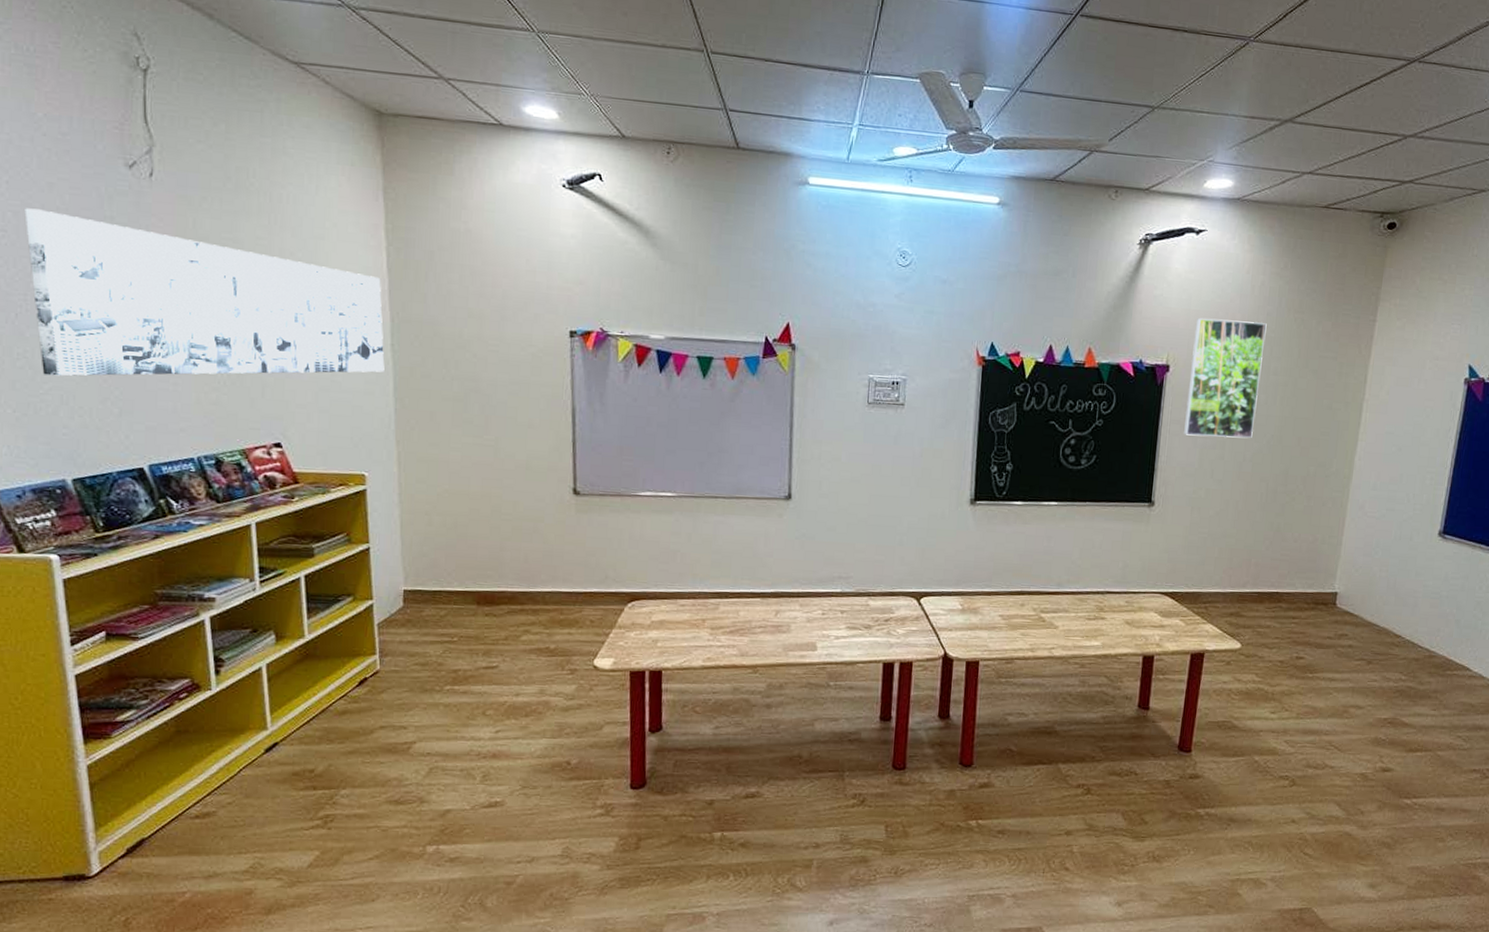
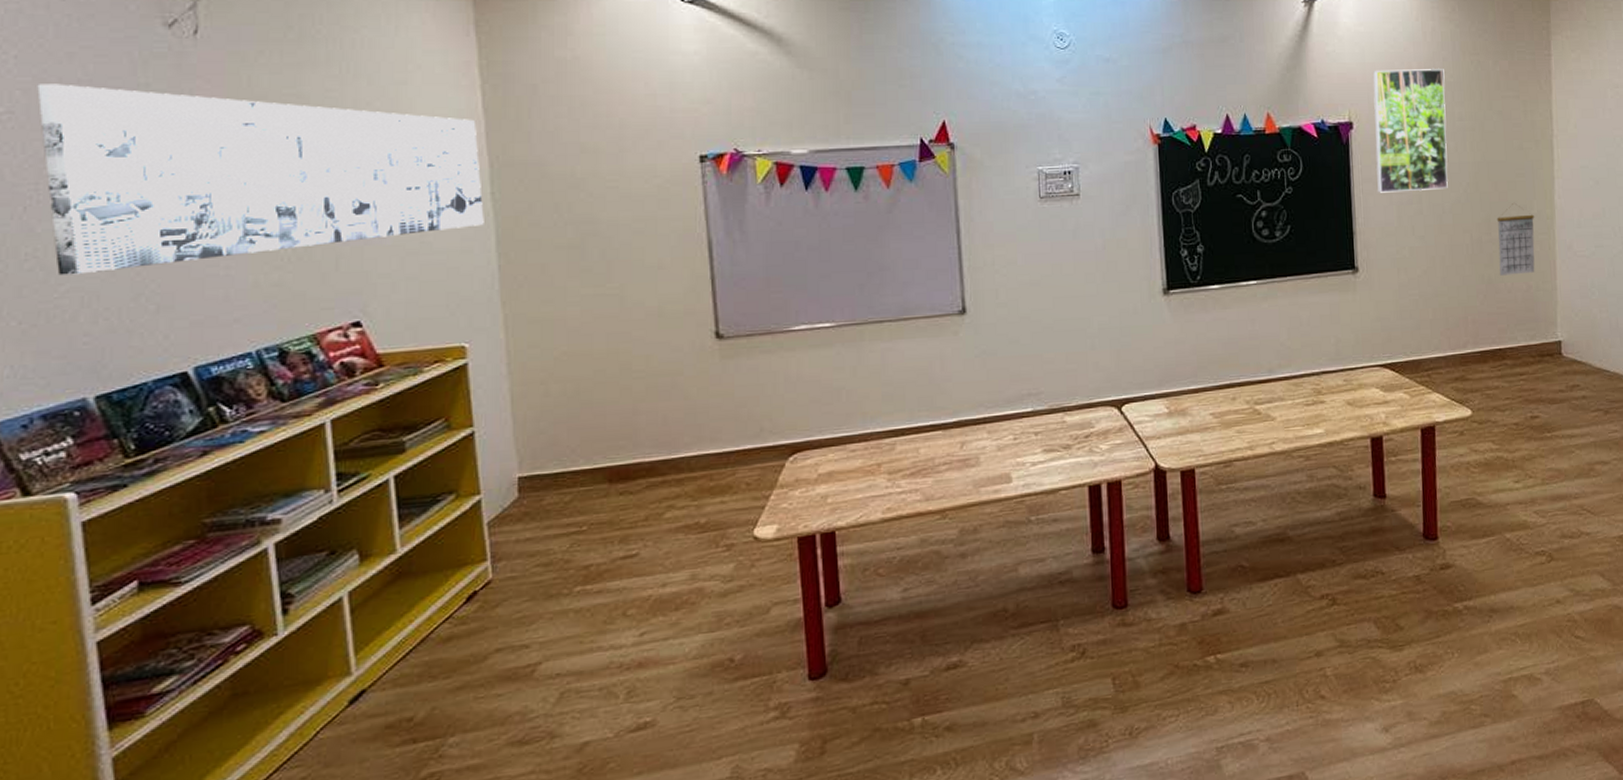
calendar: none [1289,460,1332,527] -> present [1496,203,1535,276]

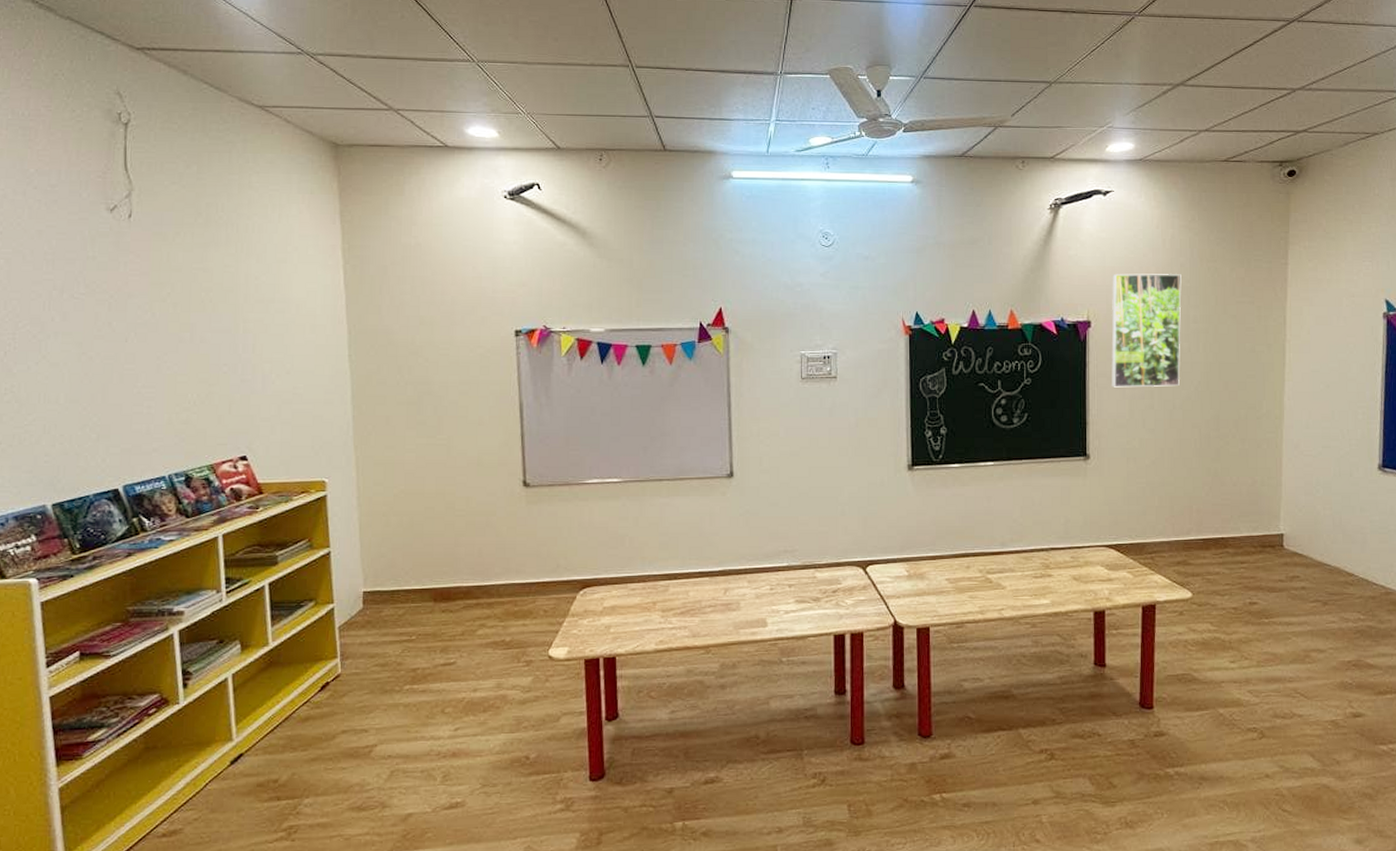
wall art: present [37,84,484,276] -> none [15,255,343,407]
calendar: present [1496,203,1535,276] -> none [1225,403,1264,470]

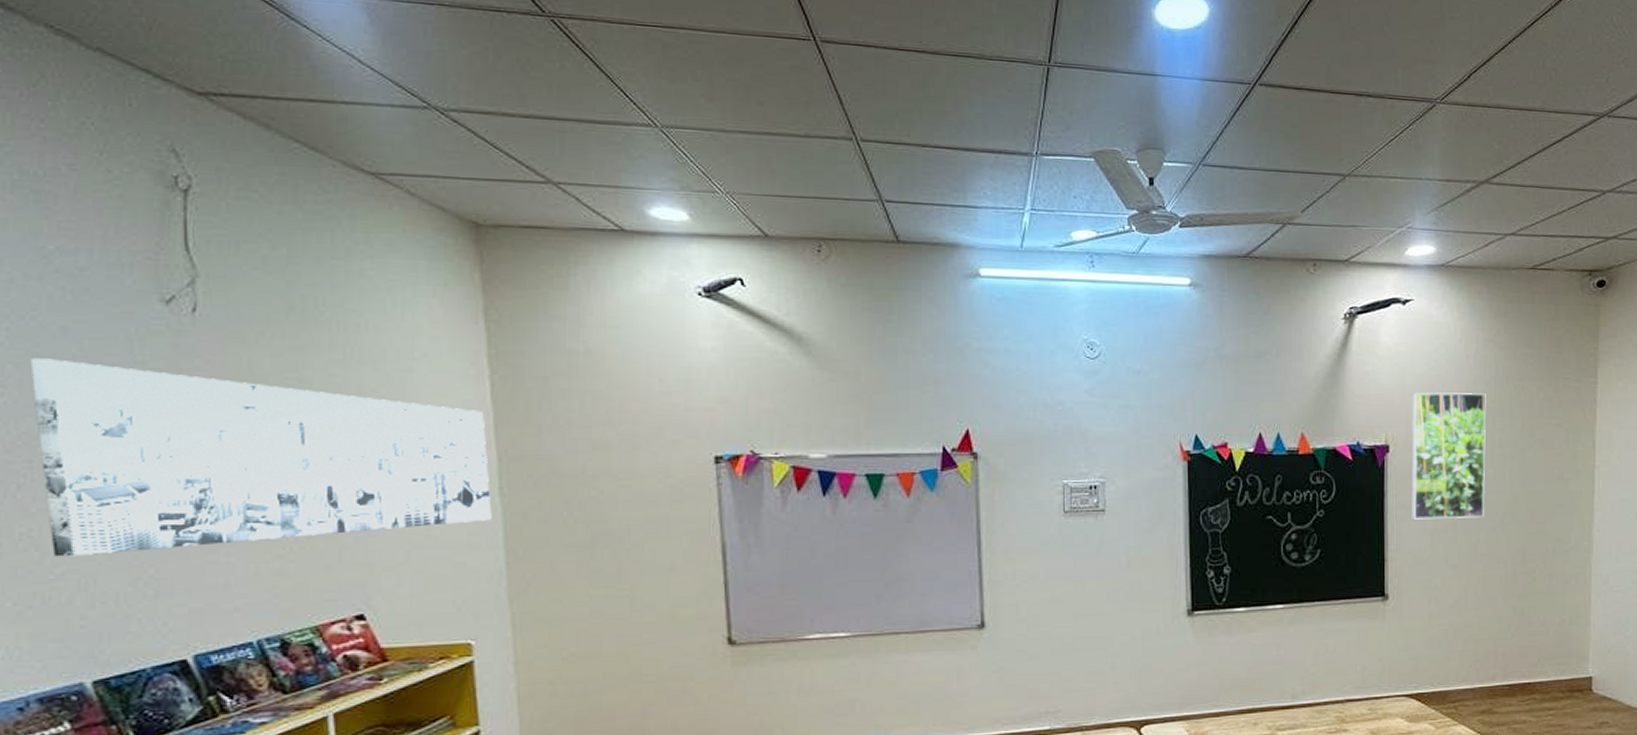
wall art: none [15,255,343,407] -> present [30,358,492,557]

